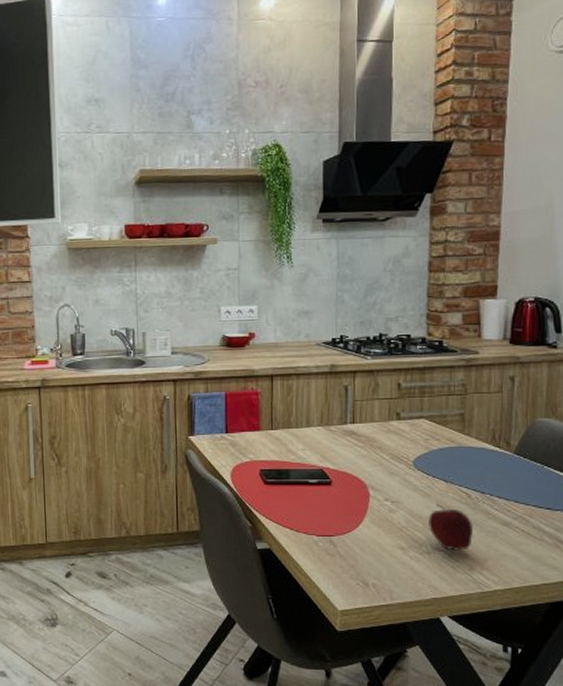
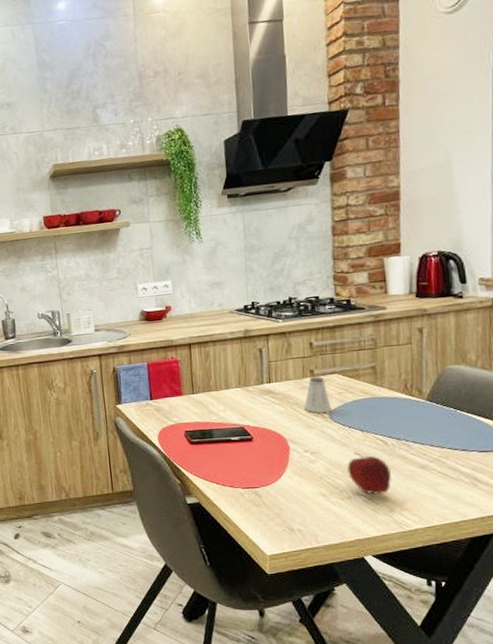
saltshaker: none [387,421,416,459] -> present [303,377,332,413]

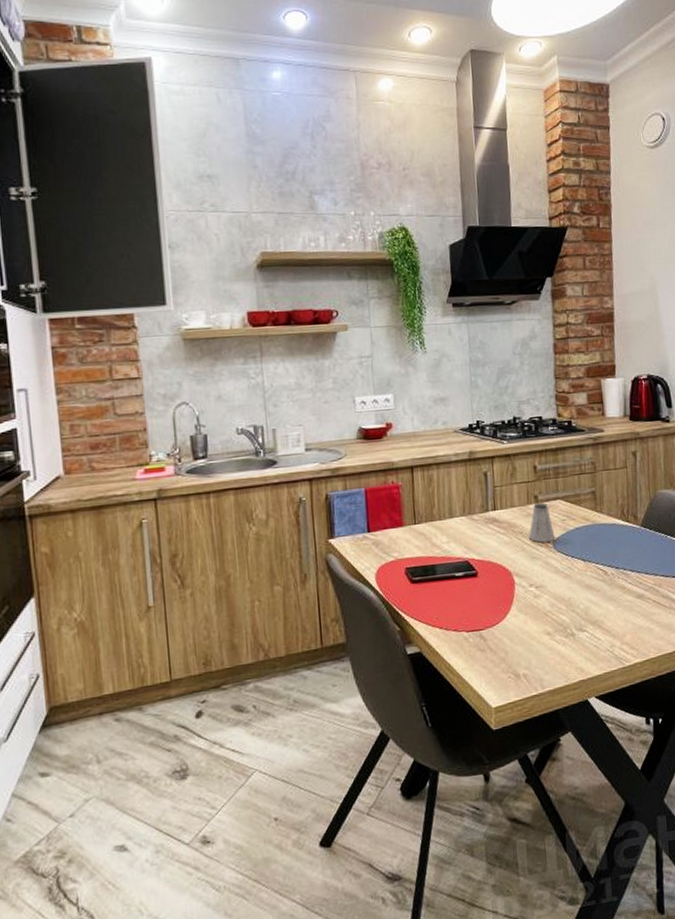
apple: present [347,451,393,495] -> none [571,583,613,629]

